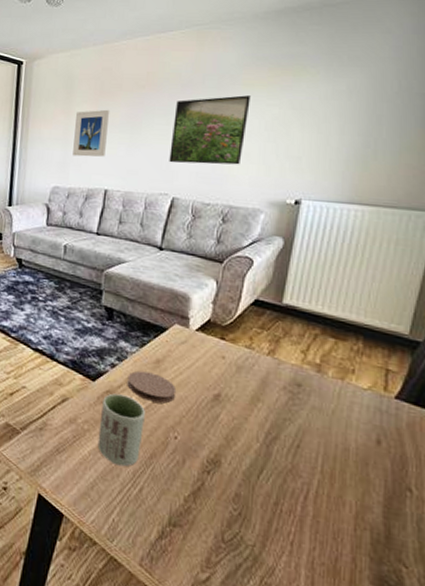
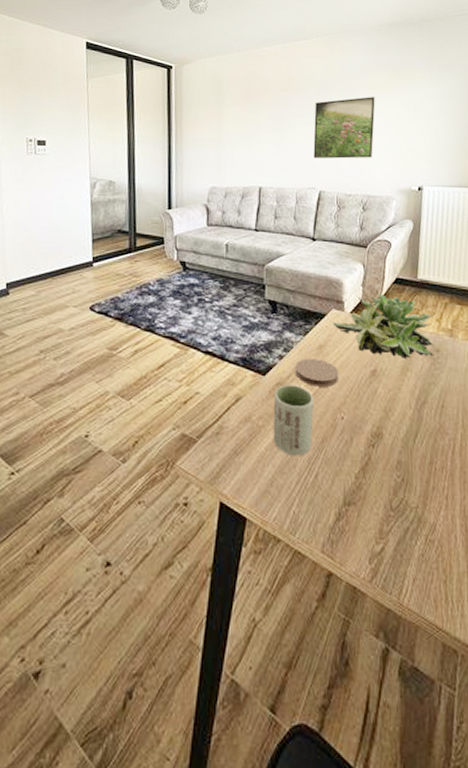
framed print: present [73,109,110,157] -> none [227,111,258,157]
succulent plant: none [174,314,301,390] -> present [333,293,436,360]

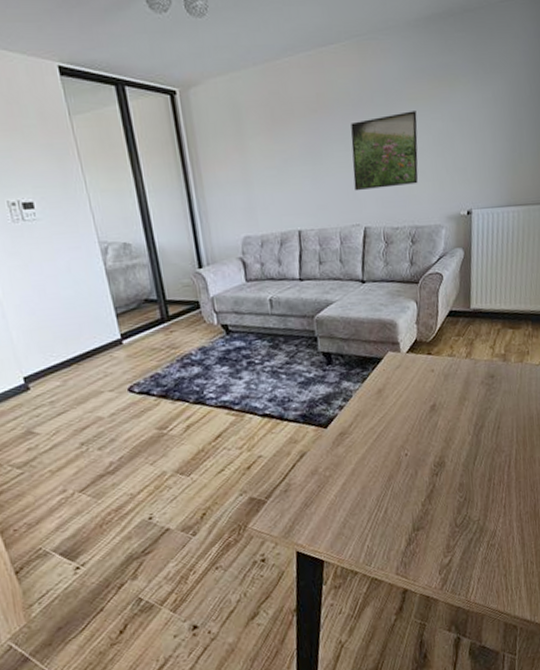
cup: present [273,385,314,456] -> none [338,431,380,498]
coaster: present [295,358,339,387] -> none [356,403,400,430]
succulent plant: present [333,293,436,360] -> none [390,328,490,391]

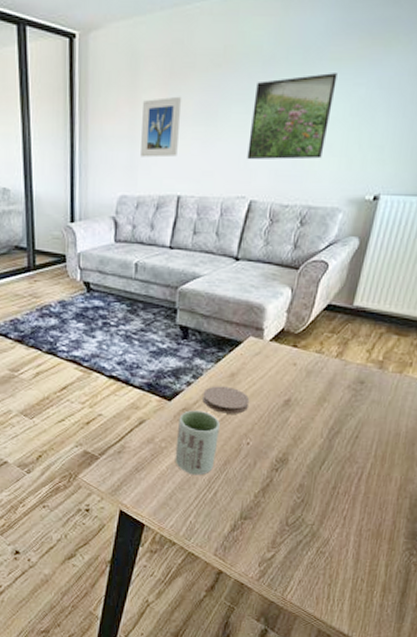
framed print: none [251,140,291,199] -> present [141,96,182,158]
cup: none [338,431,380,498] -> present [175,410,220,476]
coaster: none [356,403,400,430] -> present [202,386,250,414]

